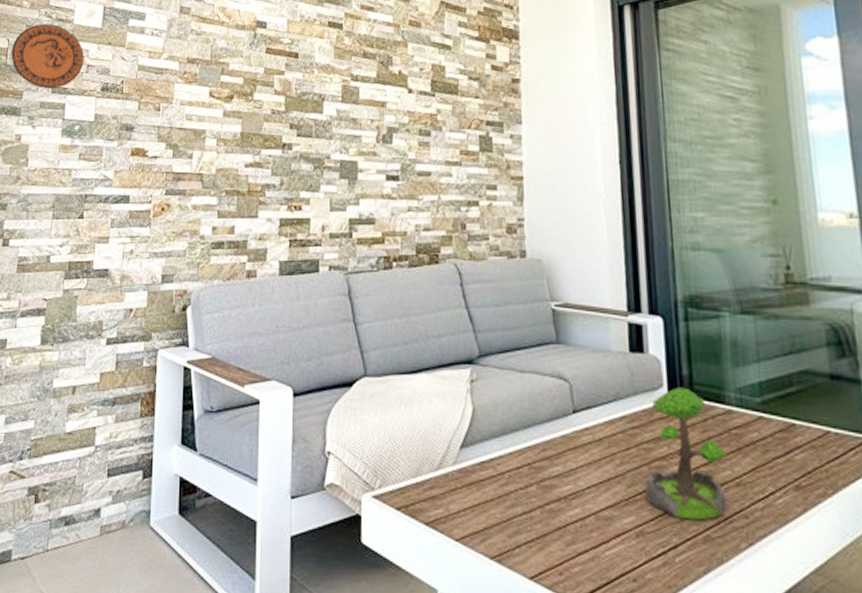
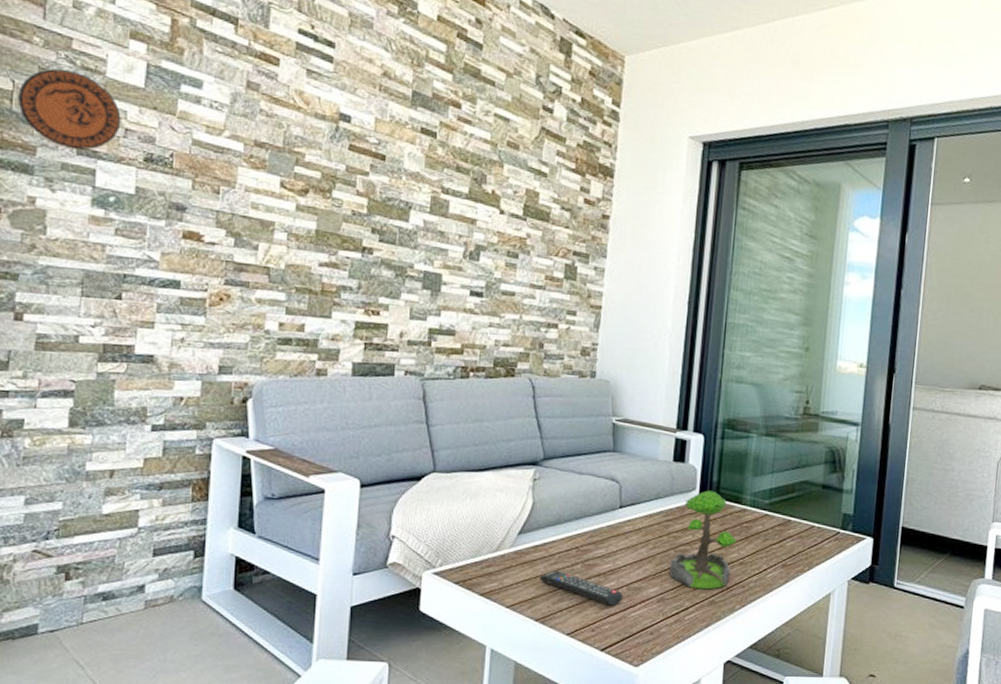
remote control: none [490,493,592,541] -> present [540,570,623,606]

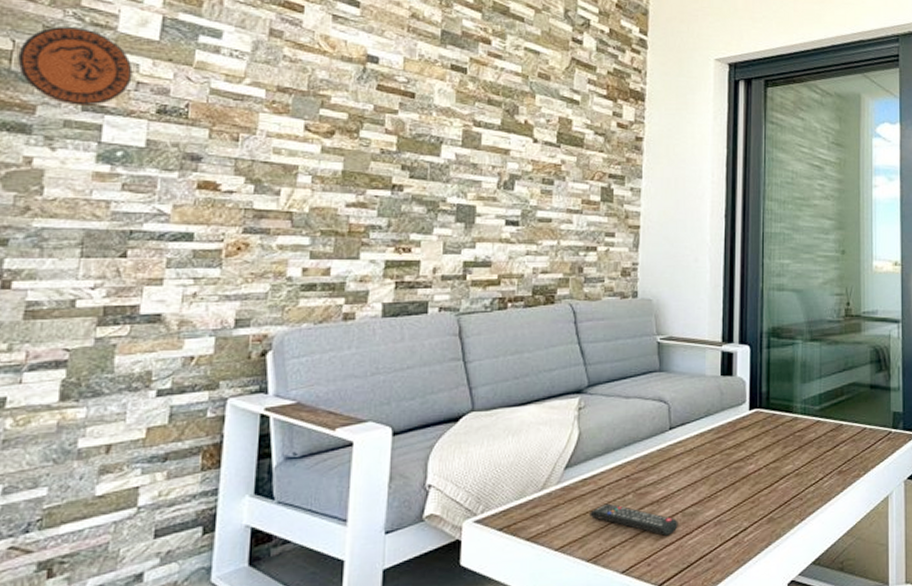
plant: present [669,490,737,590] -> none [725,402,791,507]

